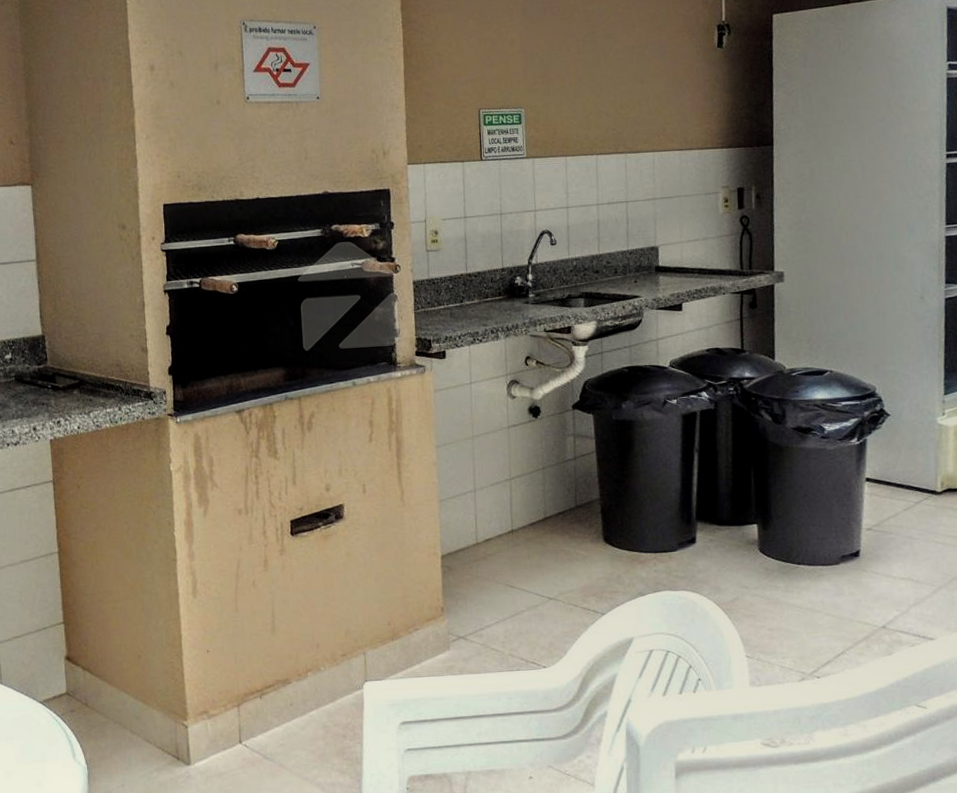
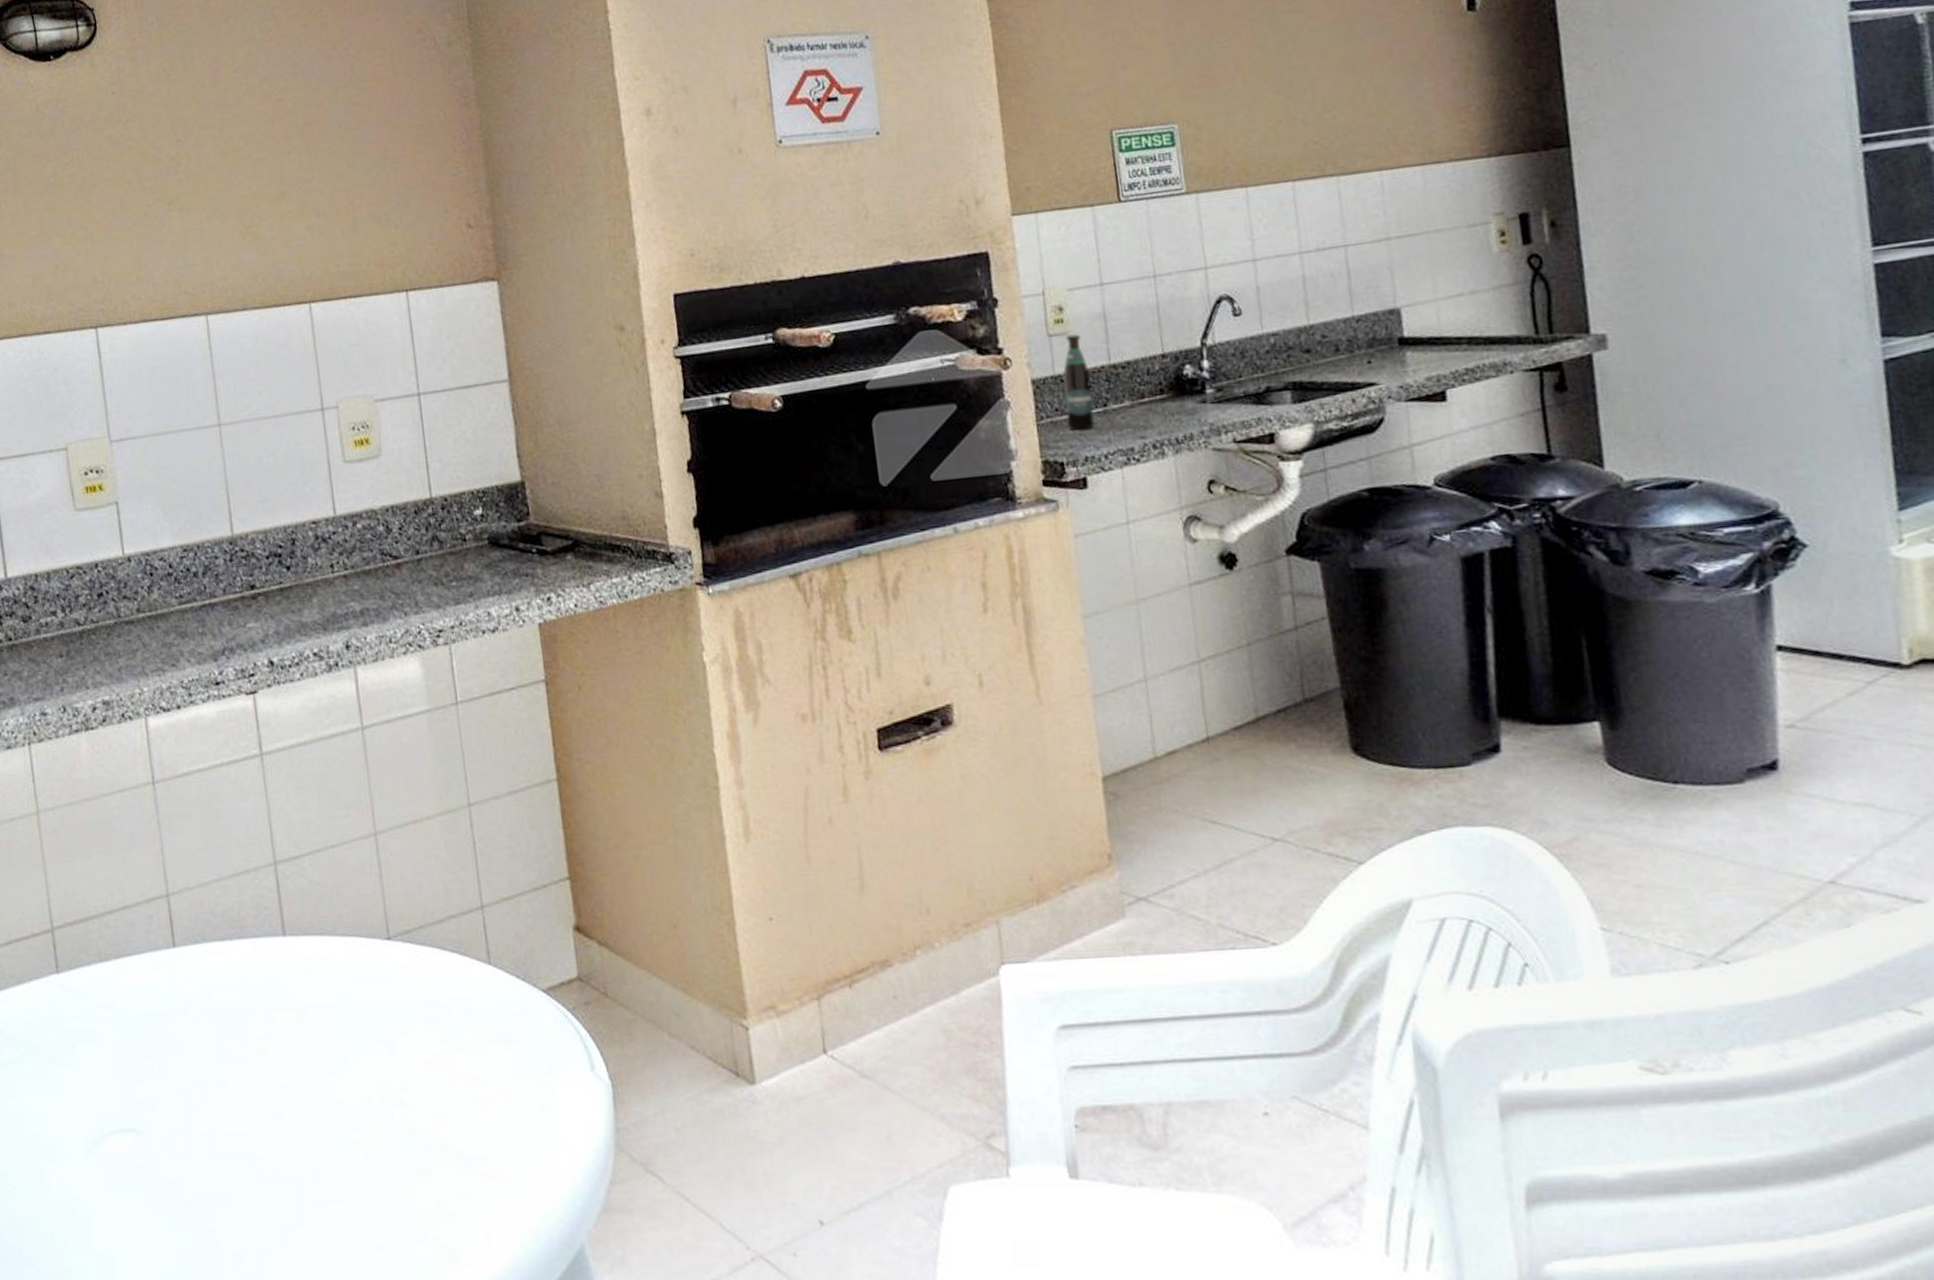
bottle: none [434,251,454,318] -> present [1063,334,1095,430]

